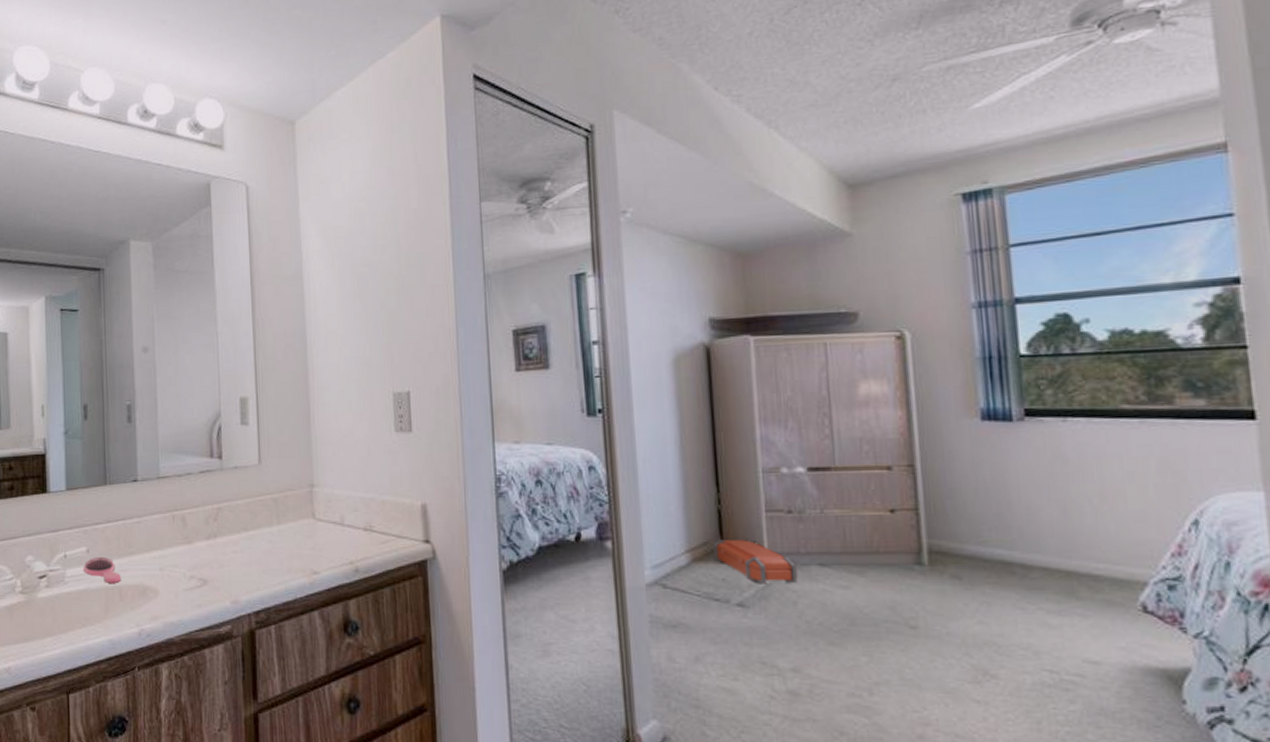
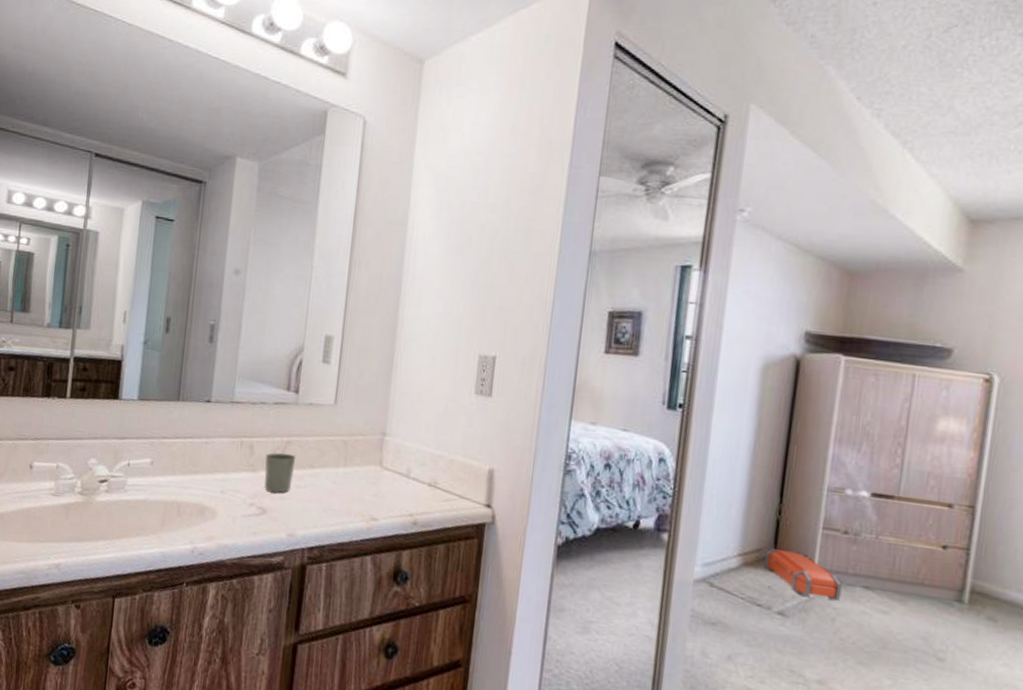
hairbrush: present [83,556,122,583] -> none [145,470,182,499]
cup: none [198,520,230,562] -> present [264,453,296,493]

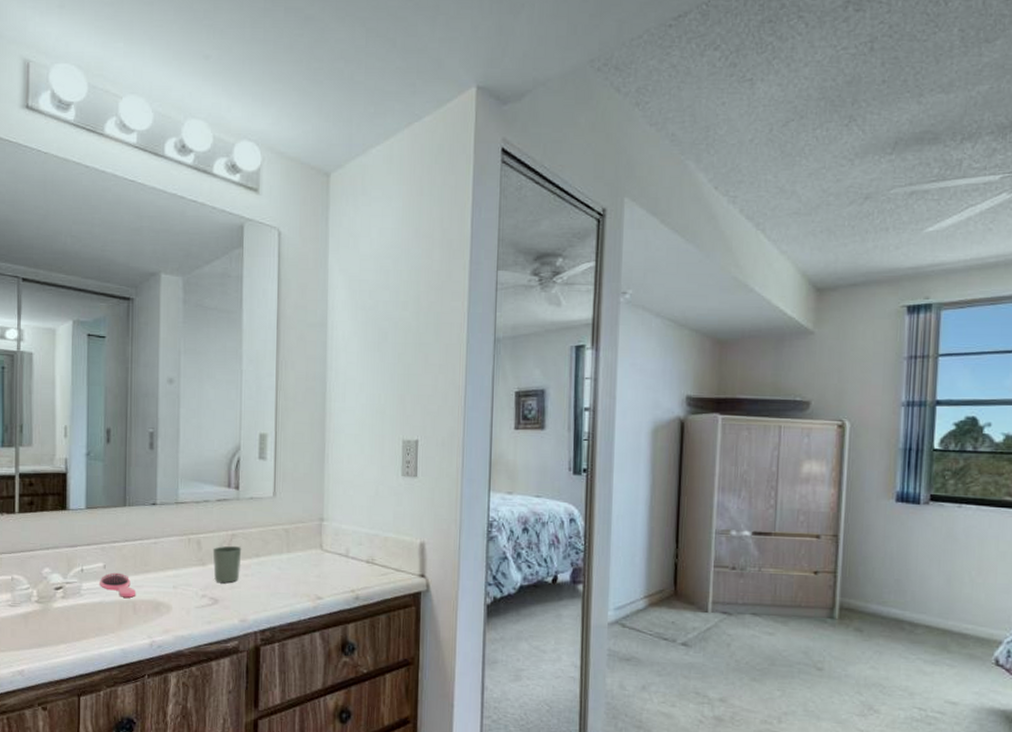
hairbrush: none [145,470,182,499] -> present [100,572,137,598]
suitcase: present [764,548,843,601] -> none [667,589,735,628]

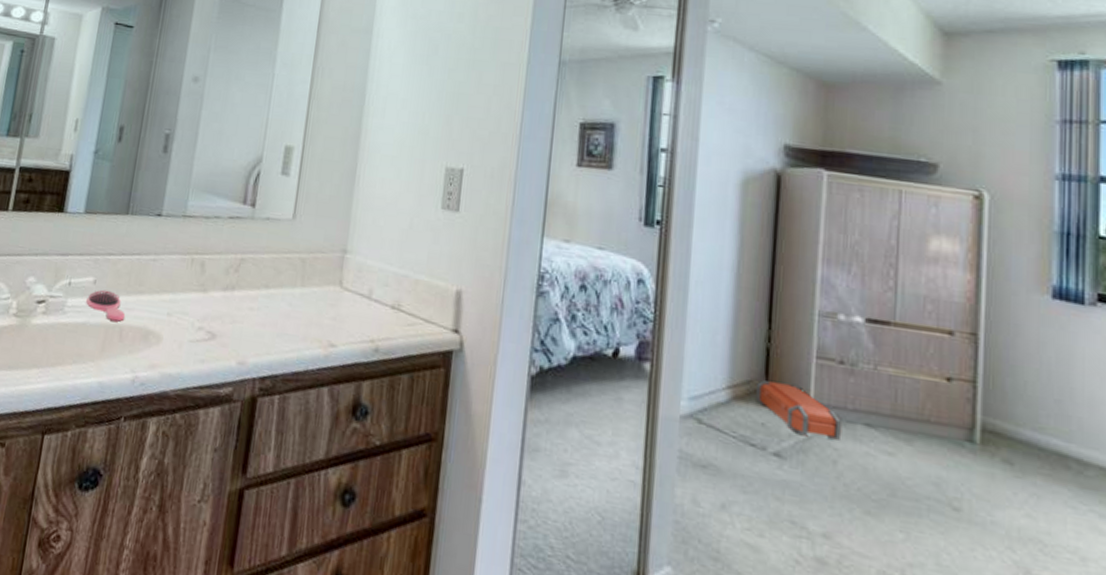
cup: present [212,545,242,584] -> none [214,271,250,316]
suitcase: none [667,589,735,628] -> present [756,380,843,440]

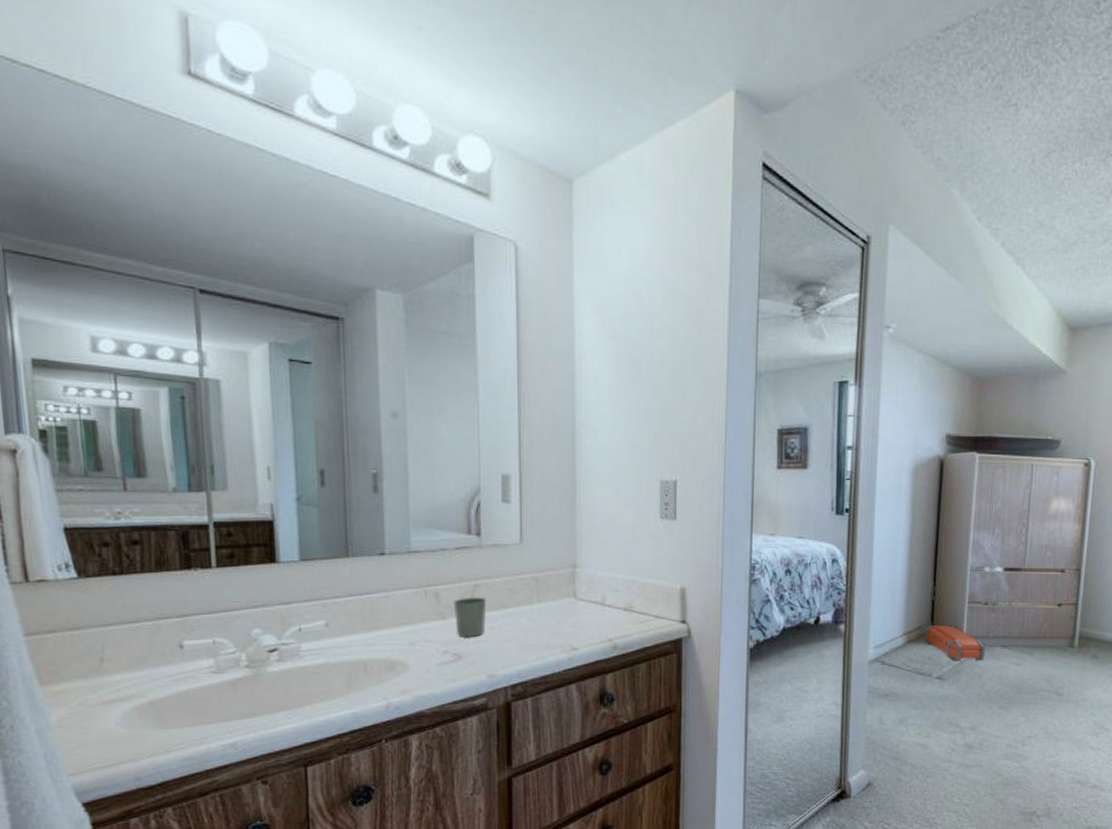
hairbrush: present [86,290,126,322] -> none [322,631,367,657]
cup: none [214,271,250,316] -> present [453,597,487,638]

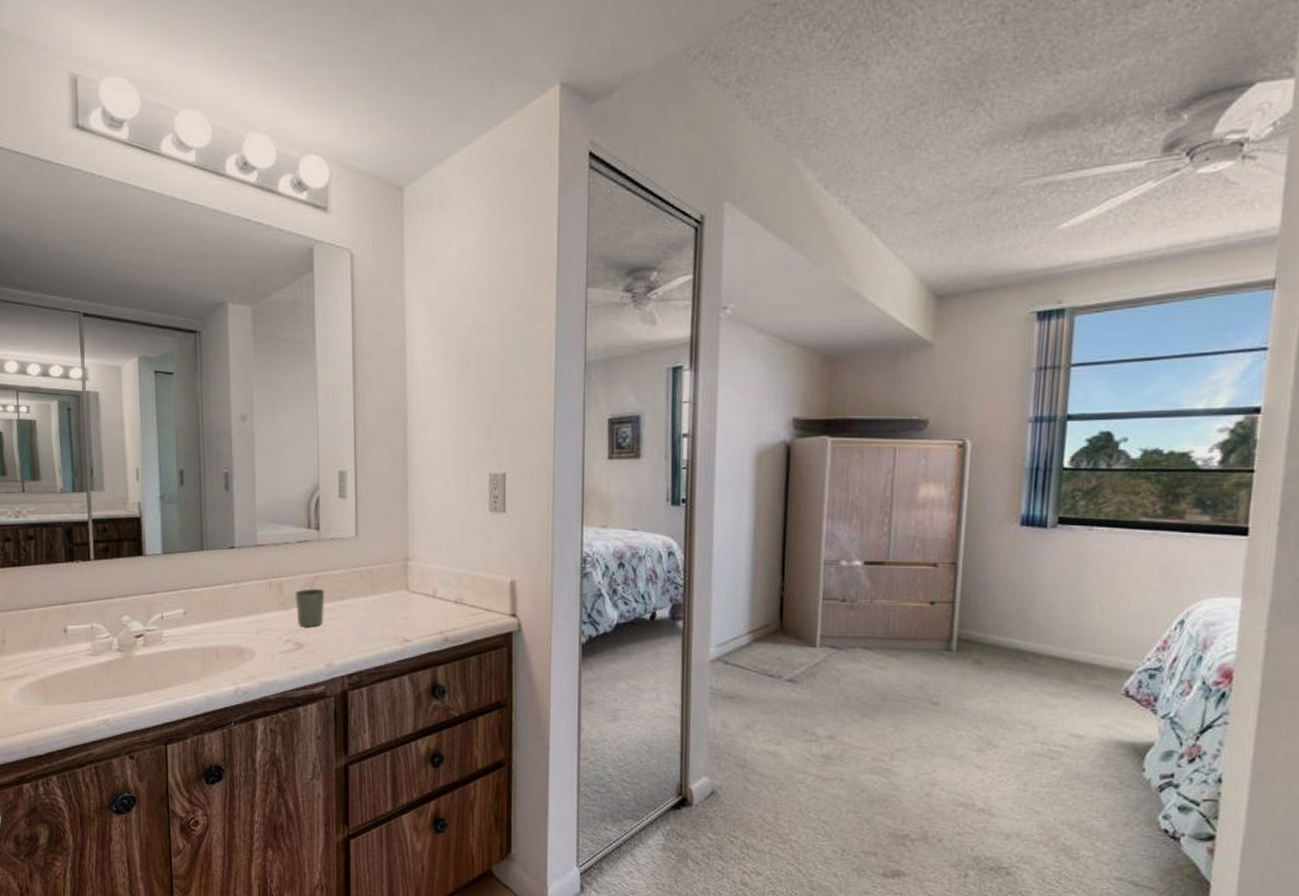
suitcase: present [924,625,986,660] -> none [772,623,845,663]

